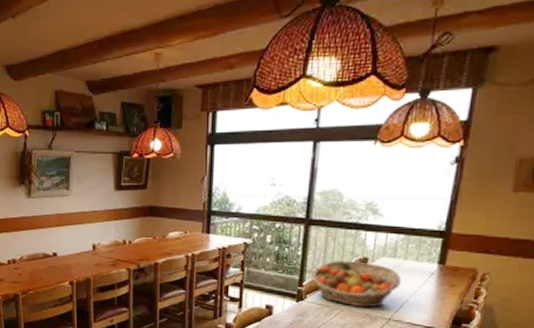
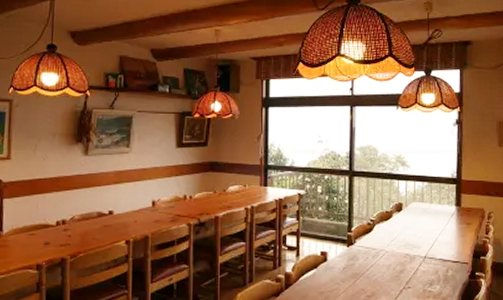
fruit basket: present [312,260,402,308] -> none [359,206,430,248]

